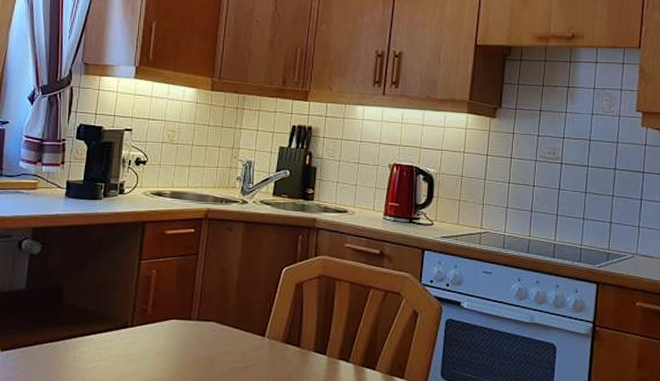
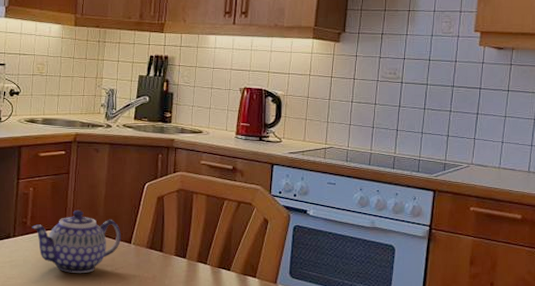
teapot: none [153,296,254,370] -> present [32,210,121,273]

